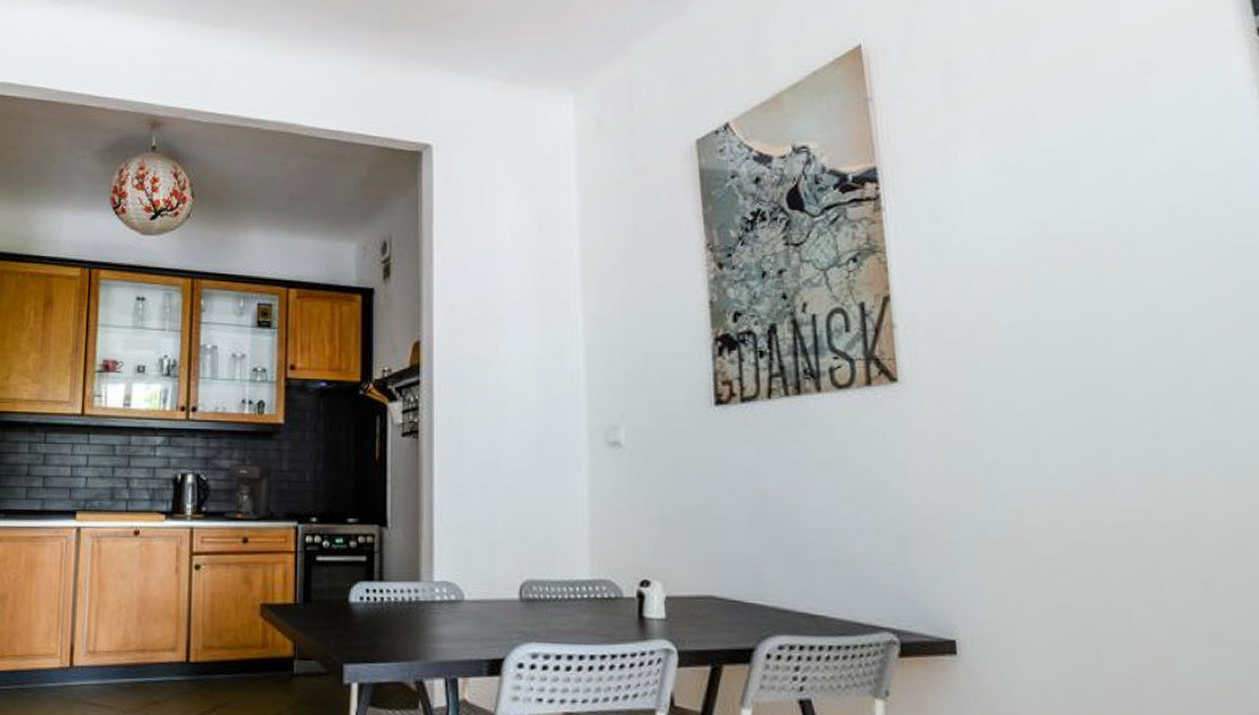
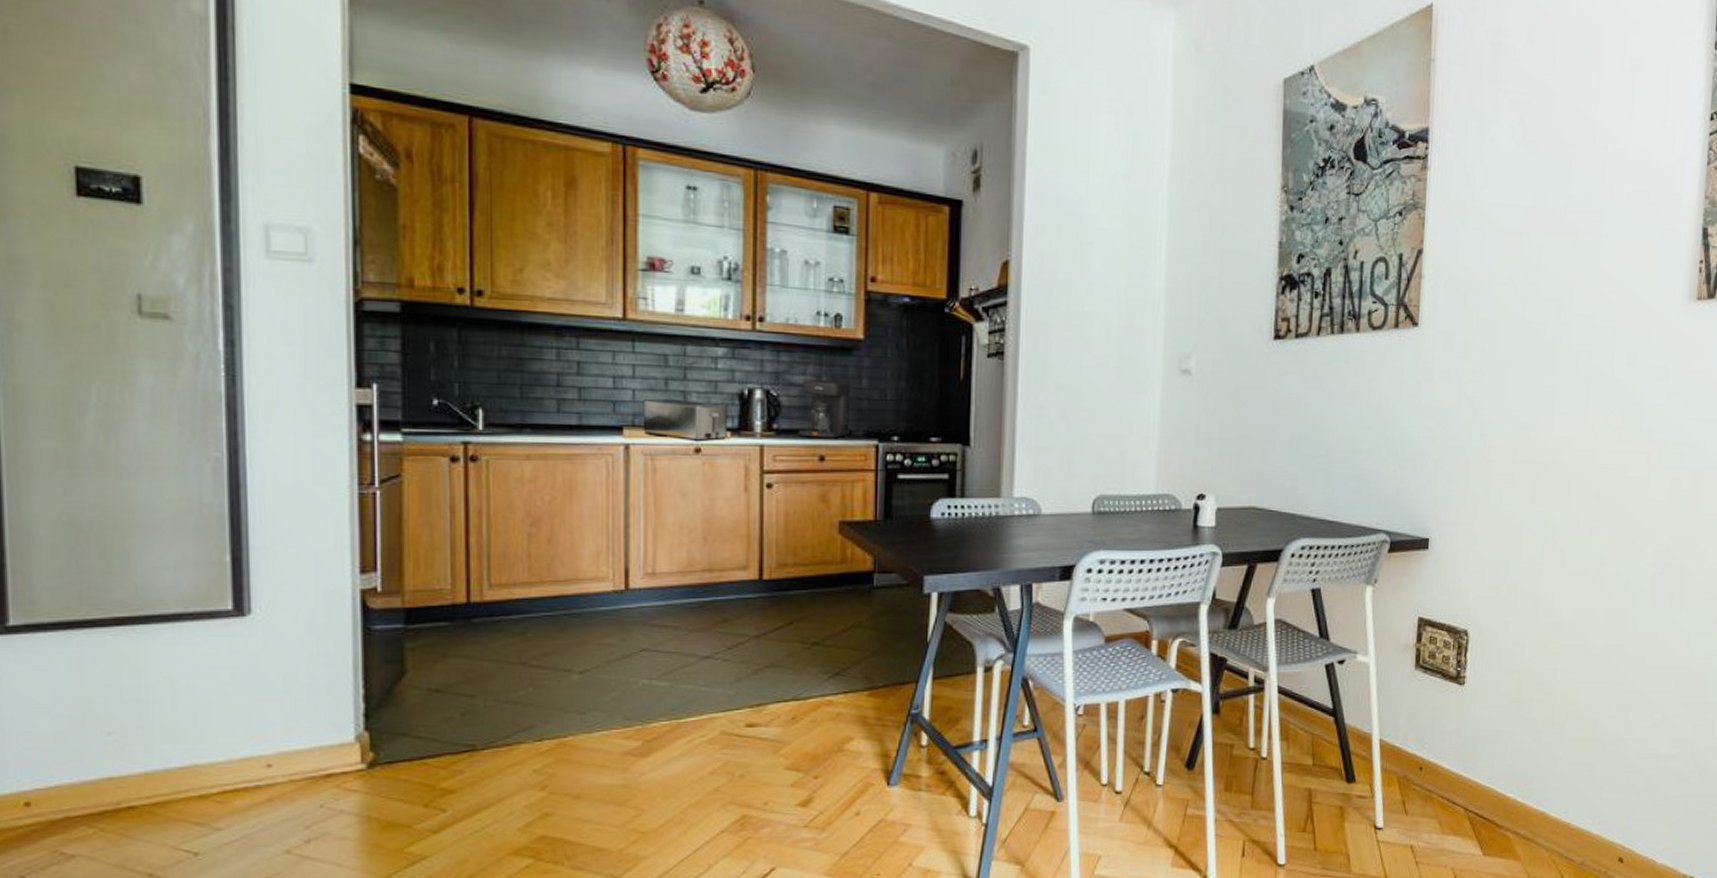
toaster: none [92,484,163,525] -> present [643,397,727,442]

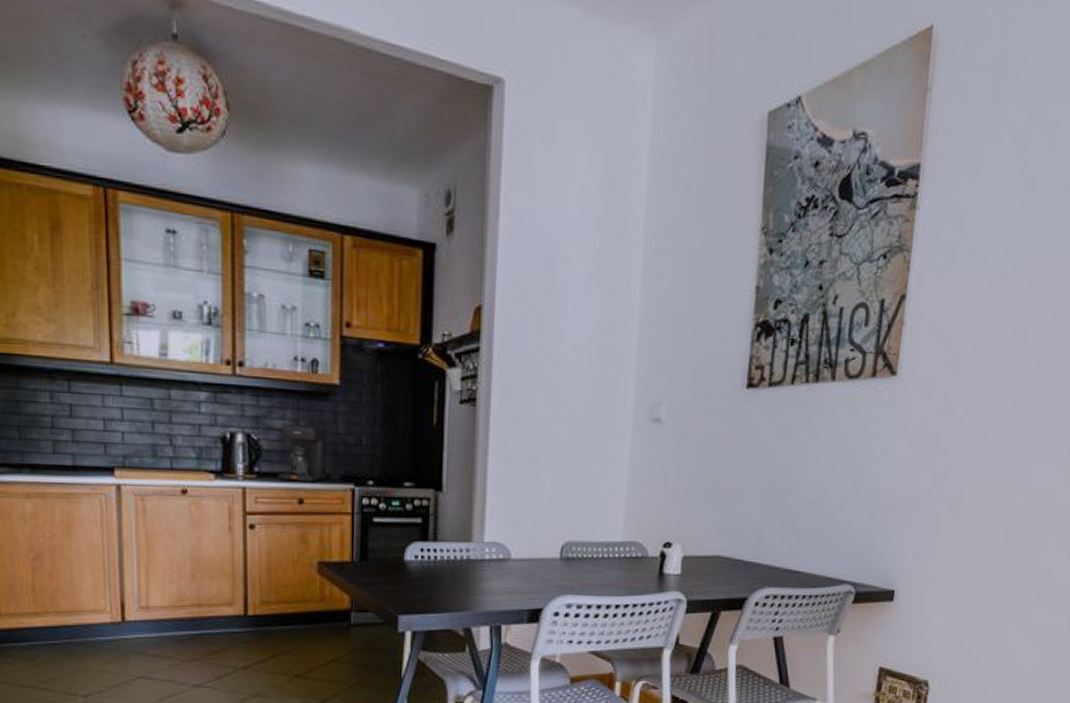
toaster: present [643,397,727,442] -> none [132,440,211,484]

